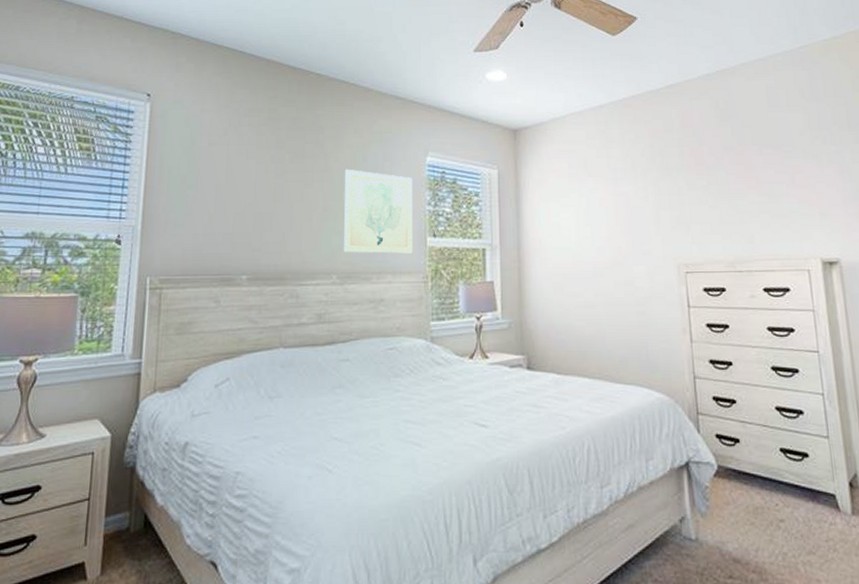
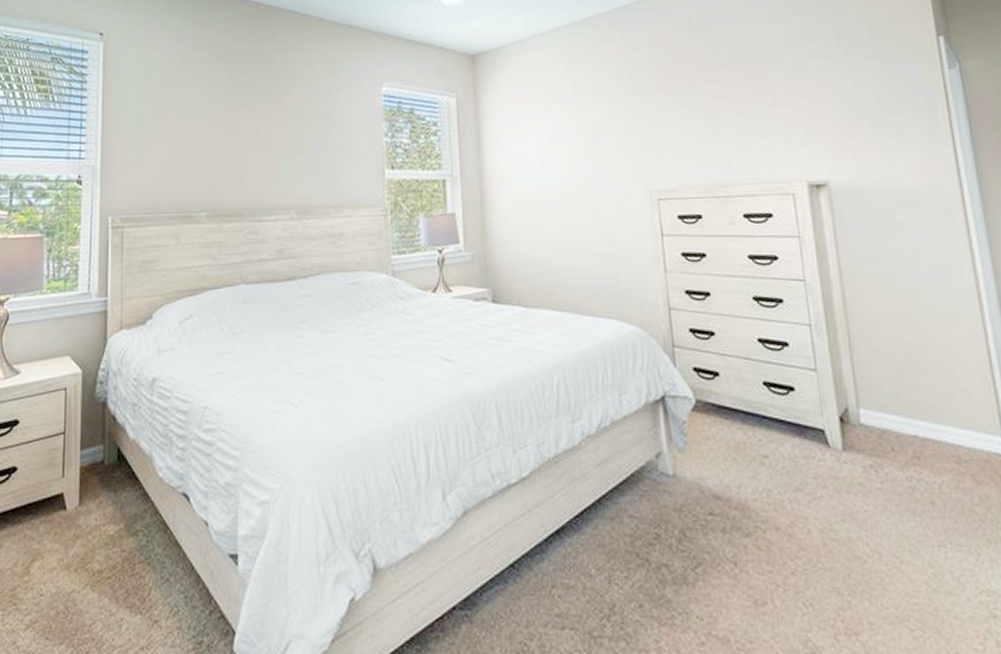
wall art: present [344,169,413,254] -> none [298,102,371,188]

